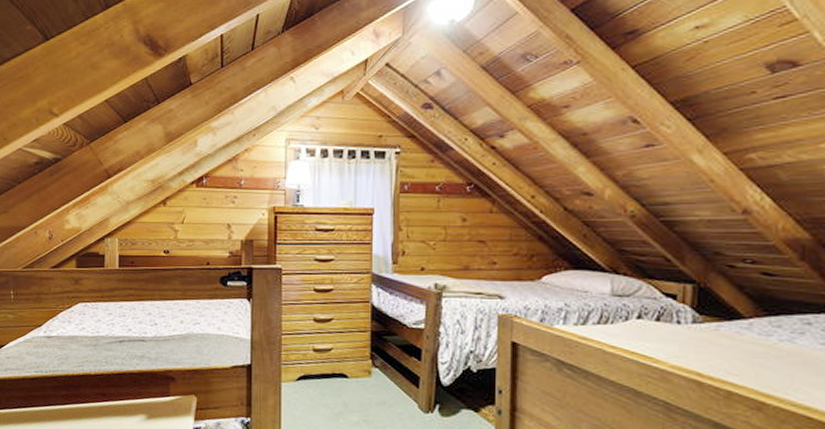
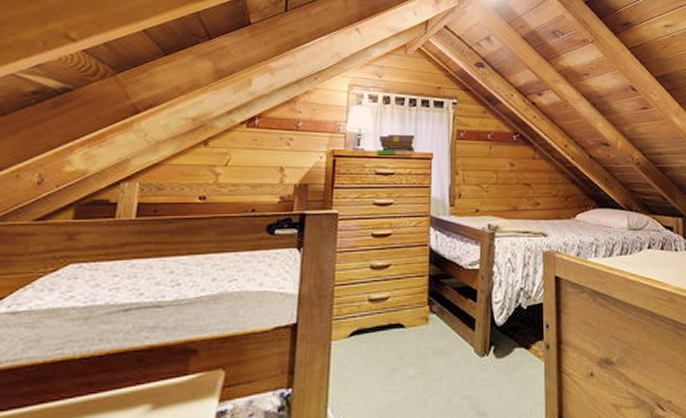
books: none [316,189,354,213] -> present [376,134,414,157]

